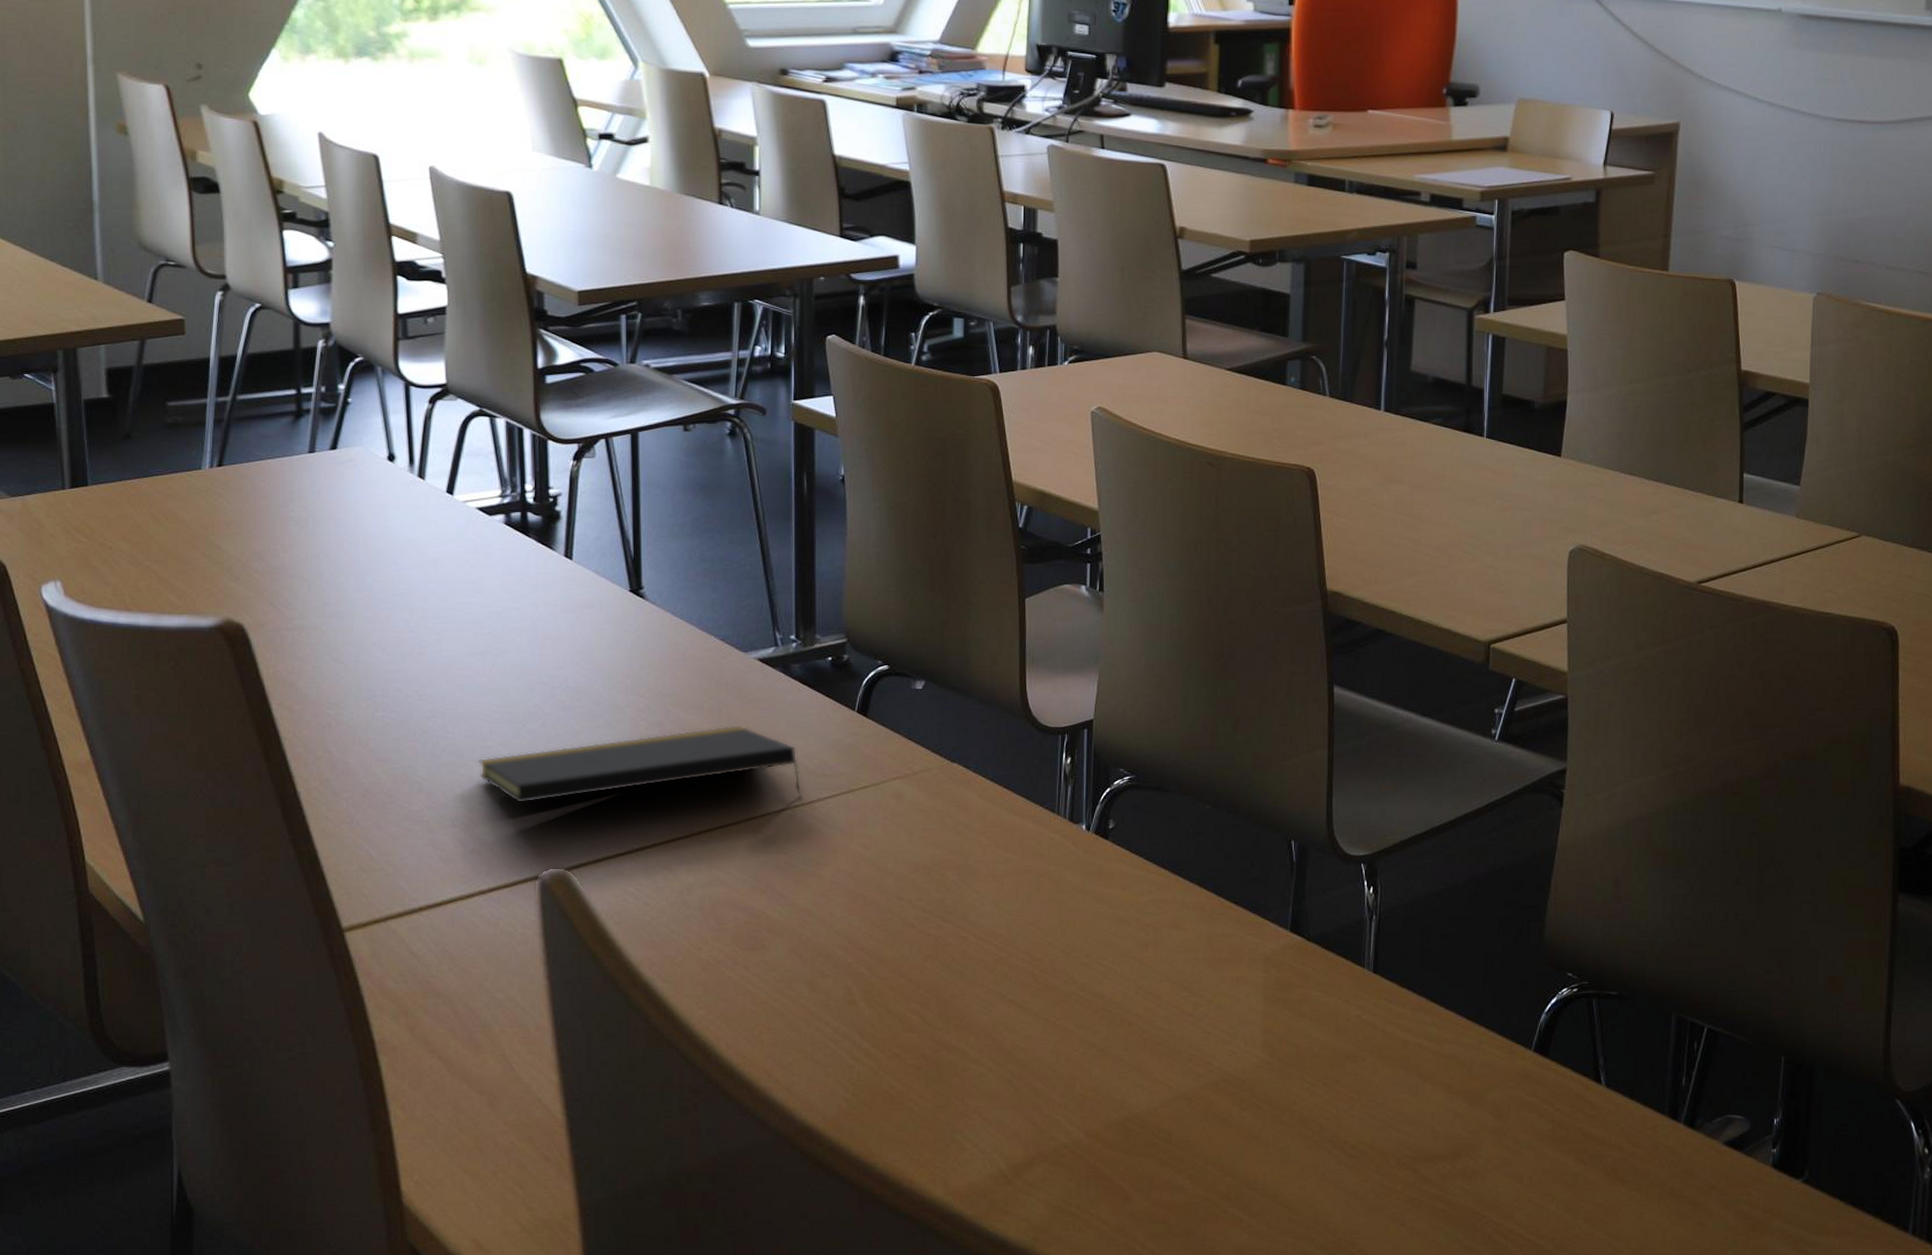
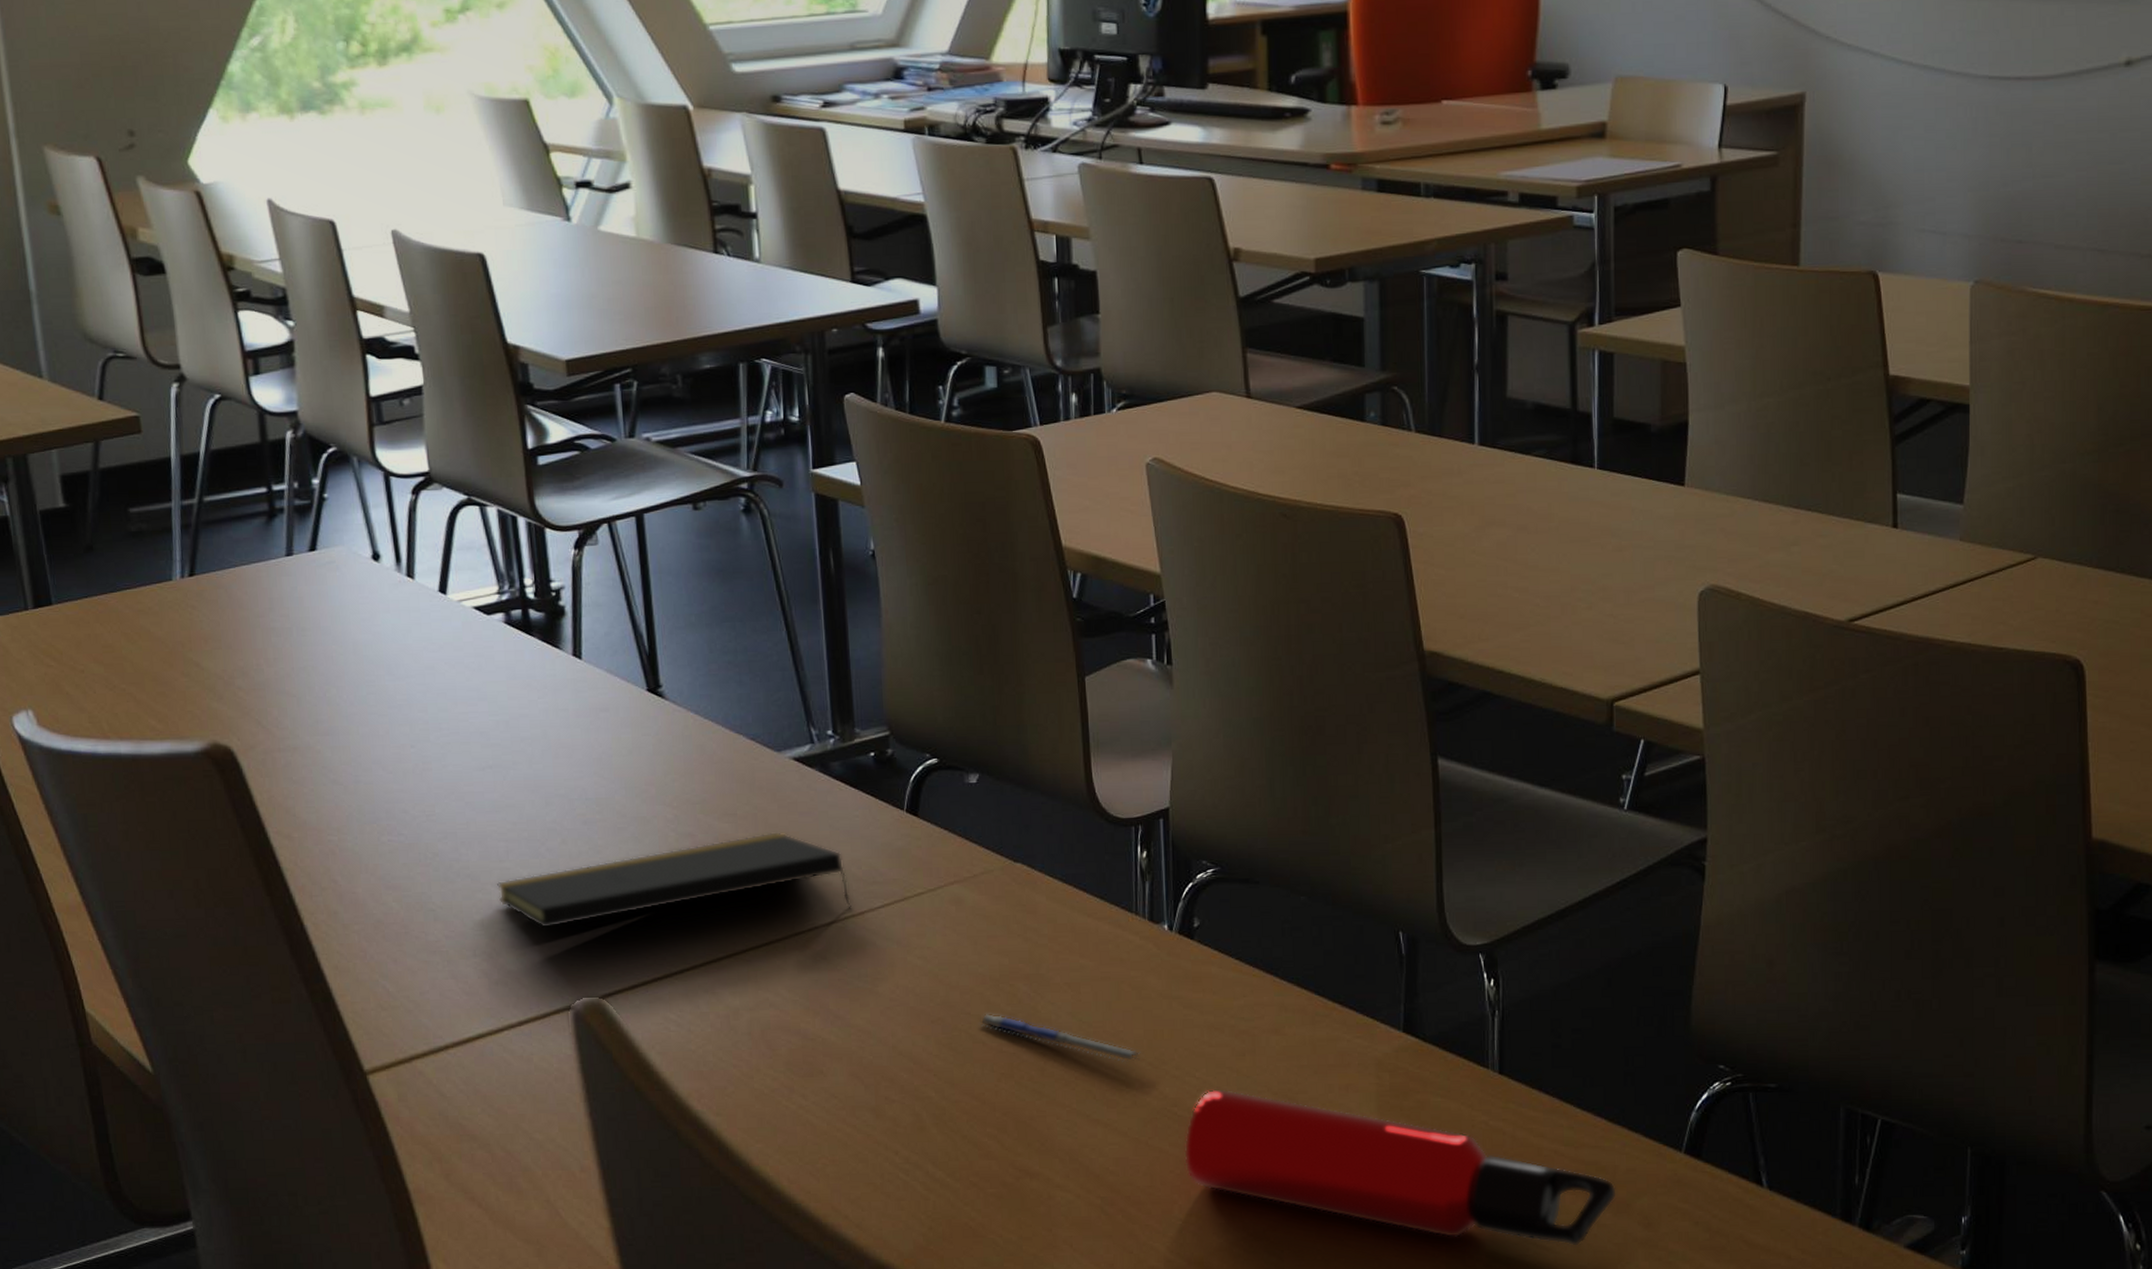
pen: none [911,898,1055,948] -> present [980,1013,1142,1062]
water bottle: none [1088,976,1473,1132] -> present [1184,1089,1618,1246]

